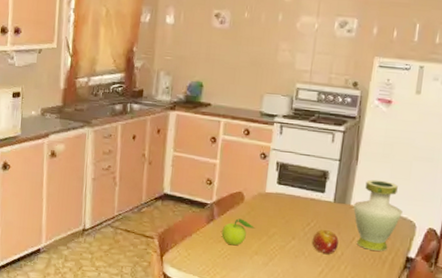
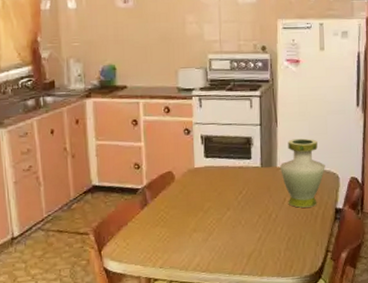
fruit: present [221,218,256,246] -> none [157,198,190,227]
fruit: present [311,230,339,254] -> none [246,195,271,219]

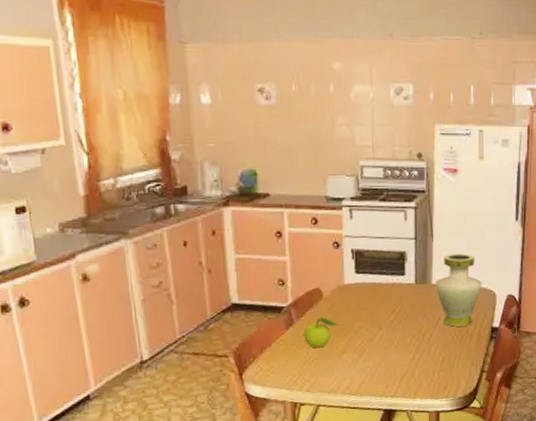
fruit: none [157,198,190,227] -> present [304,317,339,348]

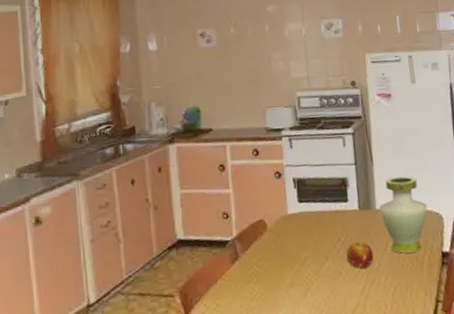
fruit: present [304,317,339,348] -> none [249,249,285,283]
fruit: none [399,314,426,339] -> present [346,241,374,269]

